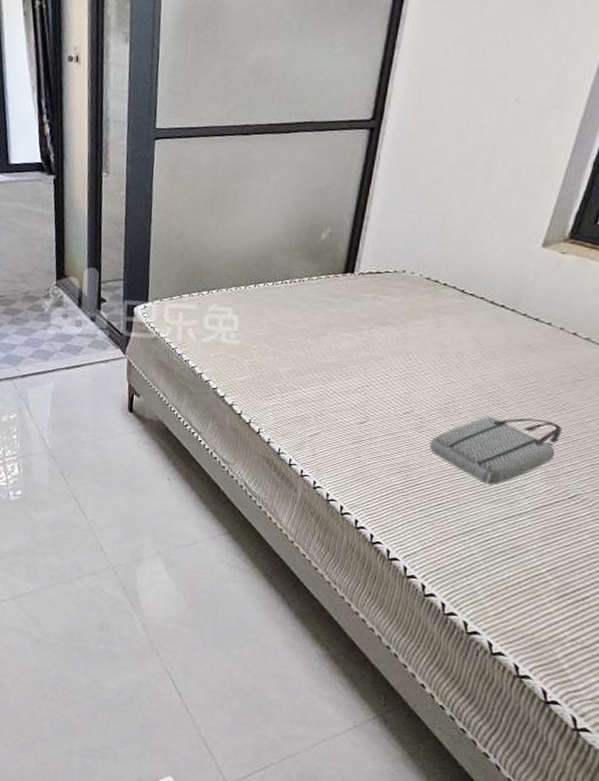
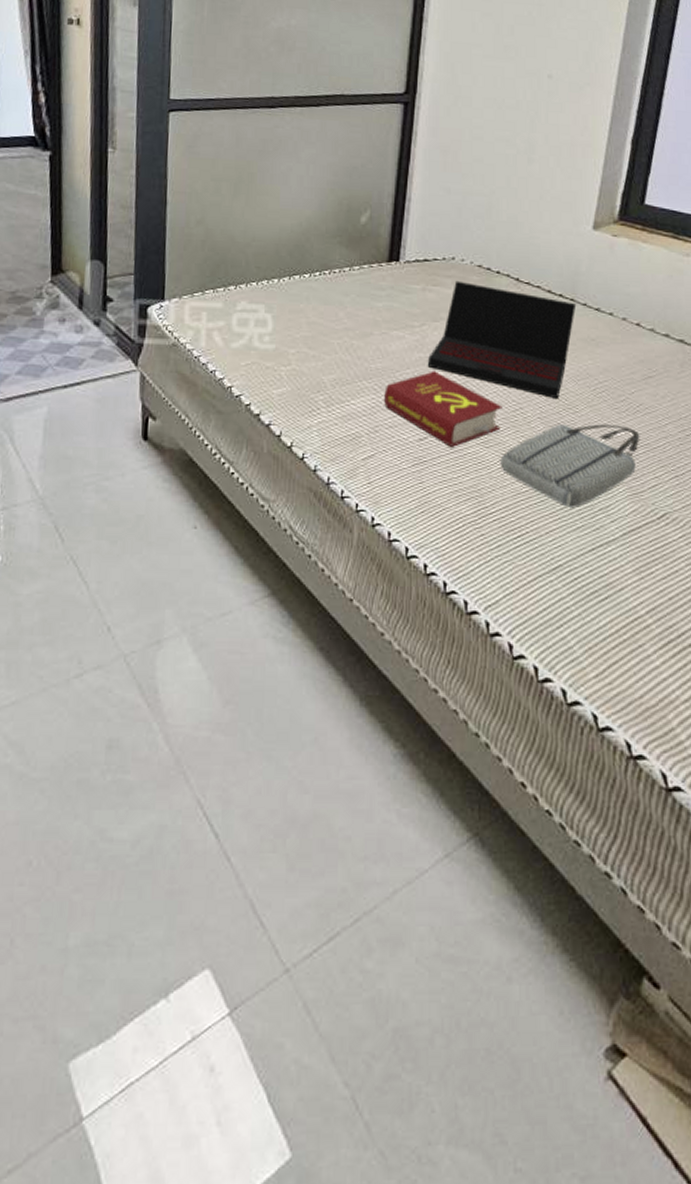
book: none [331,367,437,430] -> present [384,371,503,447]
laptop: none [372,291,517,395] -> present [427,280,577,398]

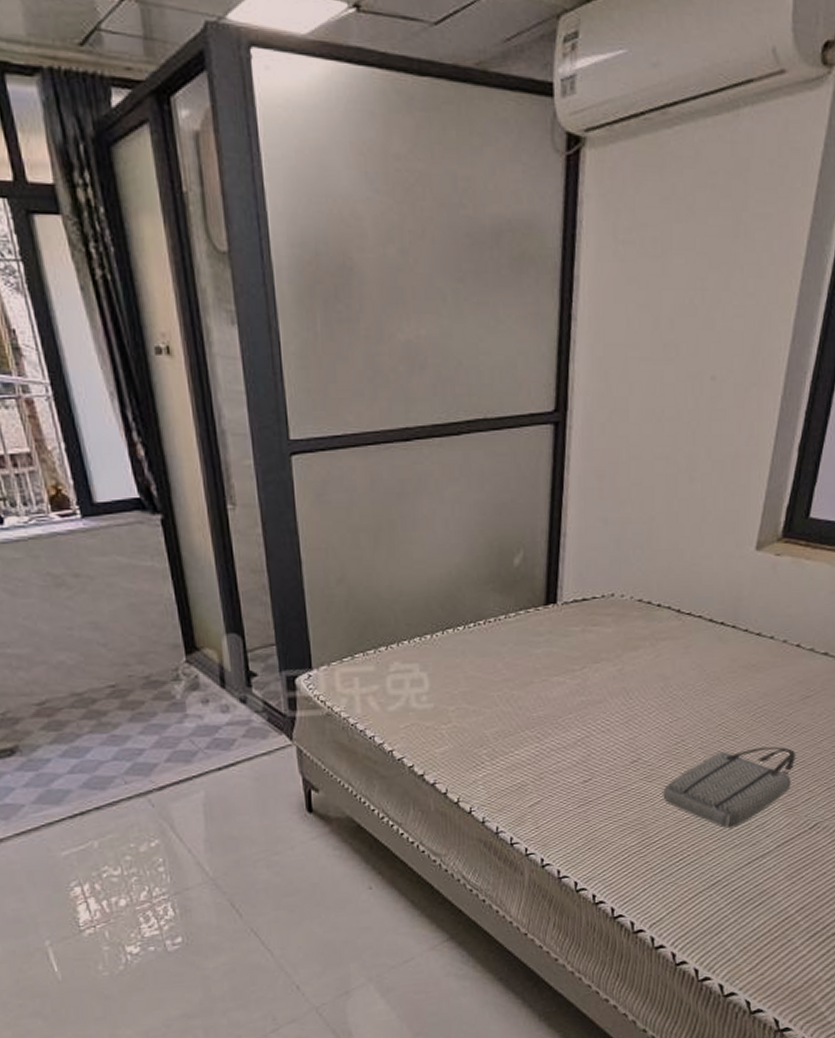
book: present [384,371,503,447] -> none [547,713,665,785]
laptop: present [427,280,577,398] -> none [589,618,738,728]

